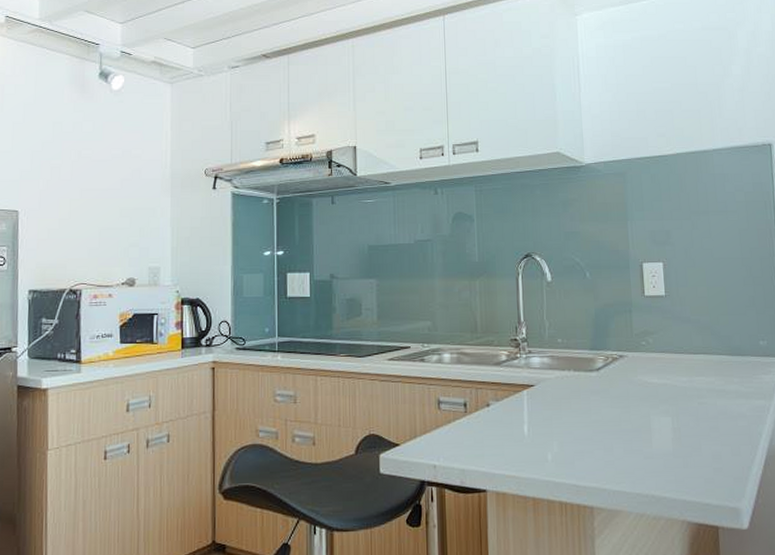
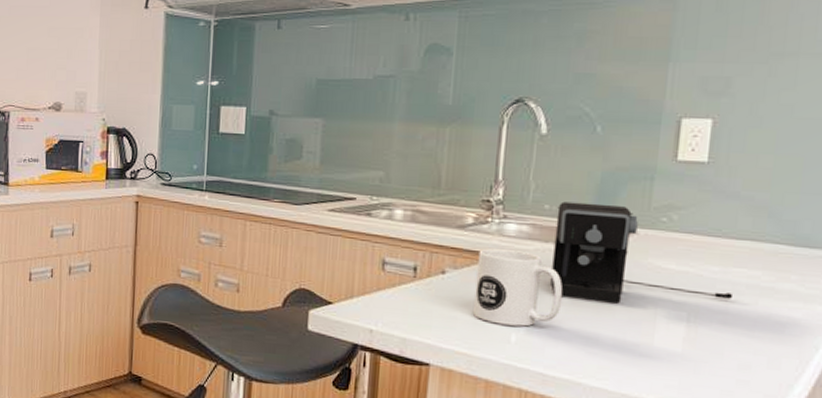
mug: none [514,380,582,446] -> present [473,248,563,327]
coffee maker: none [567,334,700,416] -> present [551,201,734,304]

